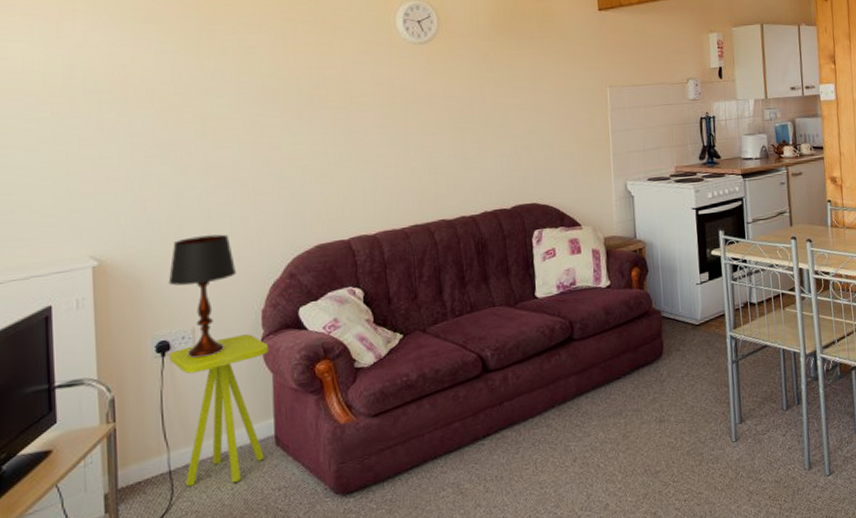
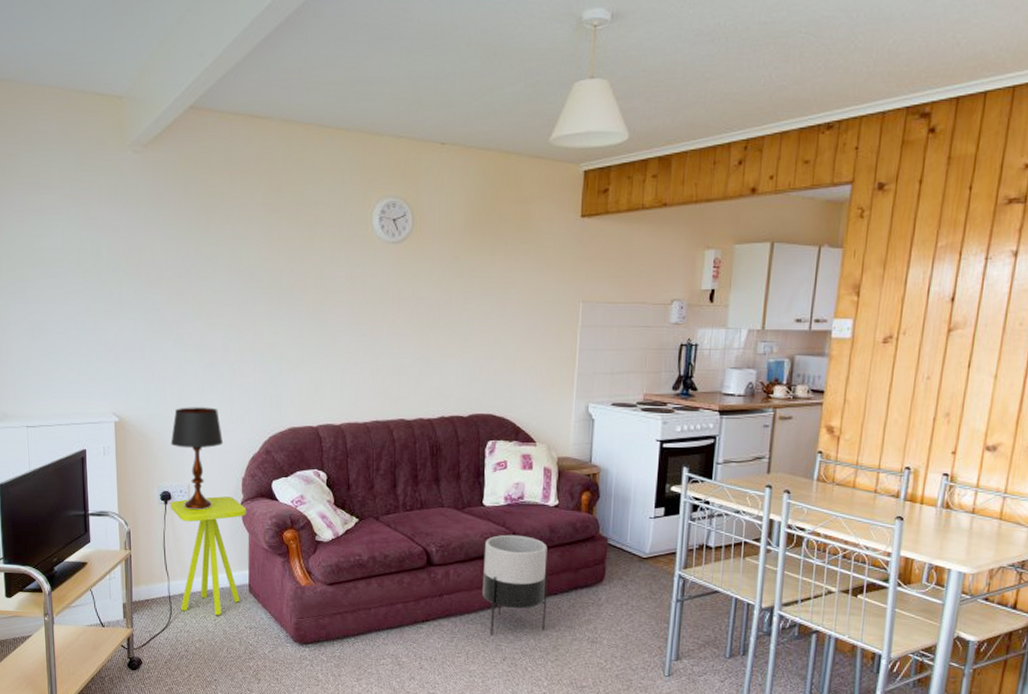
planter: none [542,322,612,436] -> present [483,534,548,635]

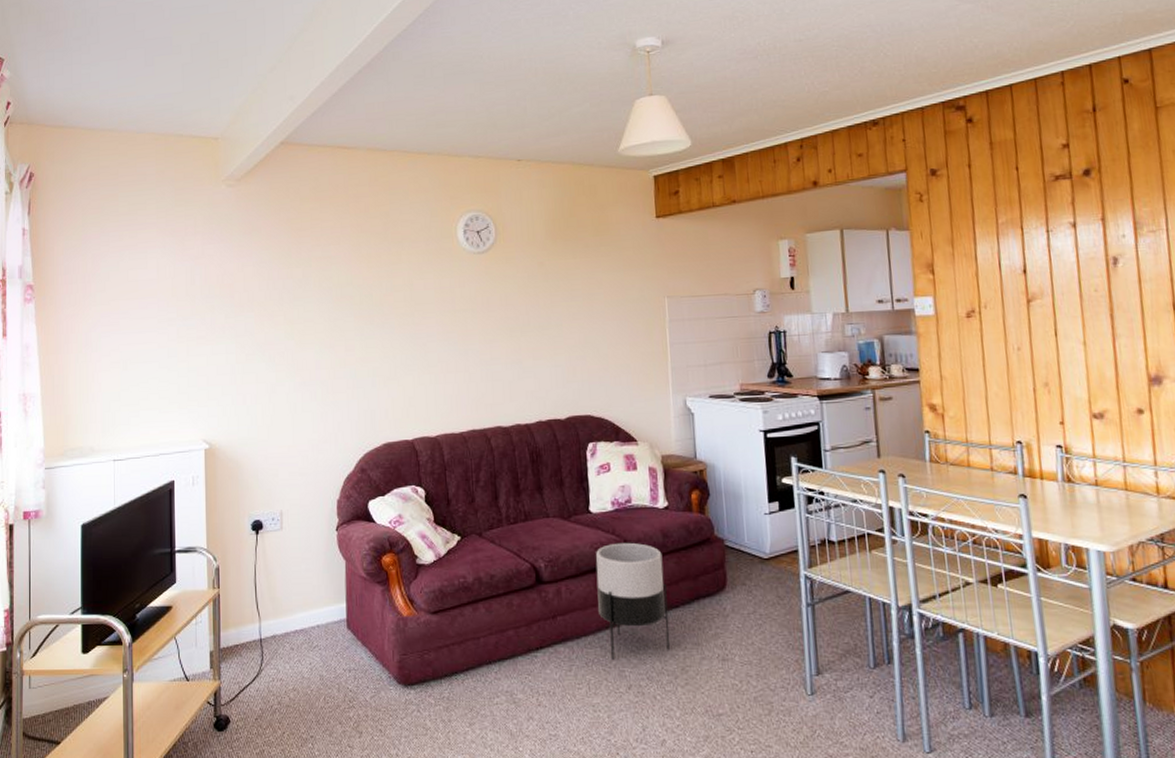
table lamp: present [170,407,224,511] -> none [262,427,317,539]
side table: present [171,496,247,616] -> none [262,521,343,659]

